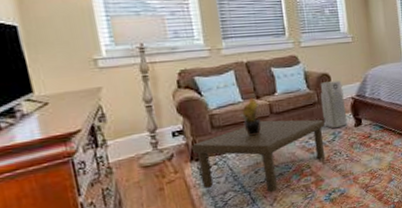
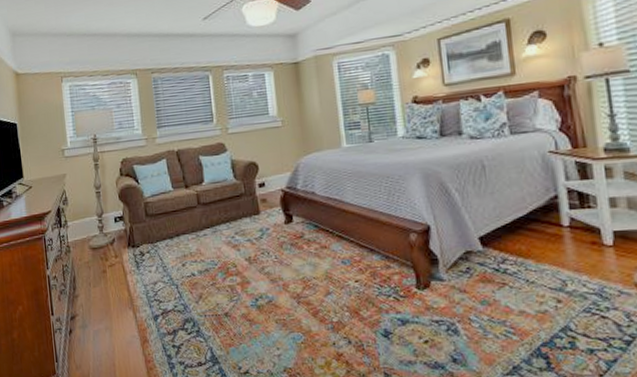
coffee table: present [191,119,326,193] -> none [128,210,252,289]
potted plant: present [239,97,263,137] -> none [170,187,191,227]
air purifier: present [320,81,348,129] -> none [247,170,277,225]

